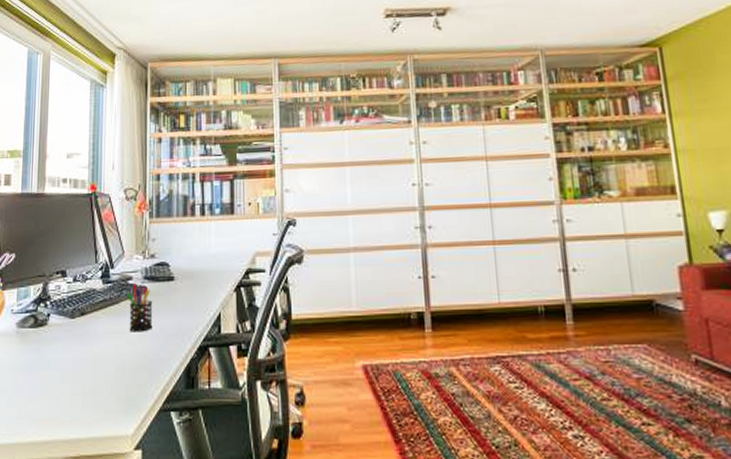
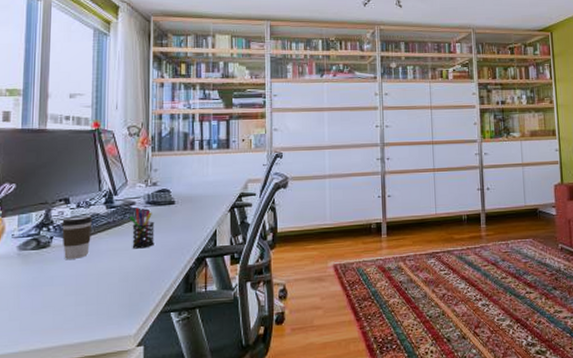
coffee cup: none [58,290,89,340] -> present [61,215,93,259]

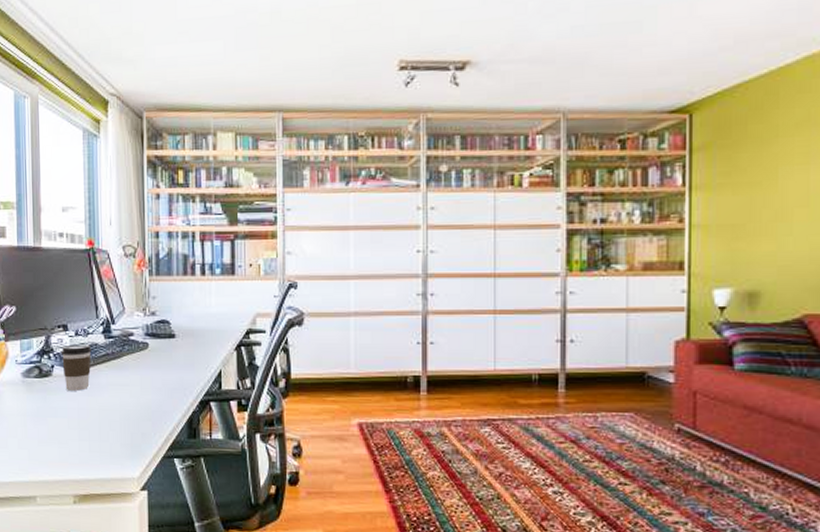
pen holder: present [128,208,155,249] -> none [127,339,155,385]

